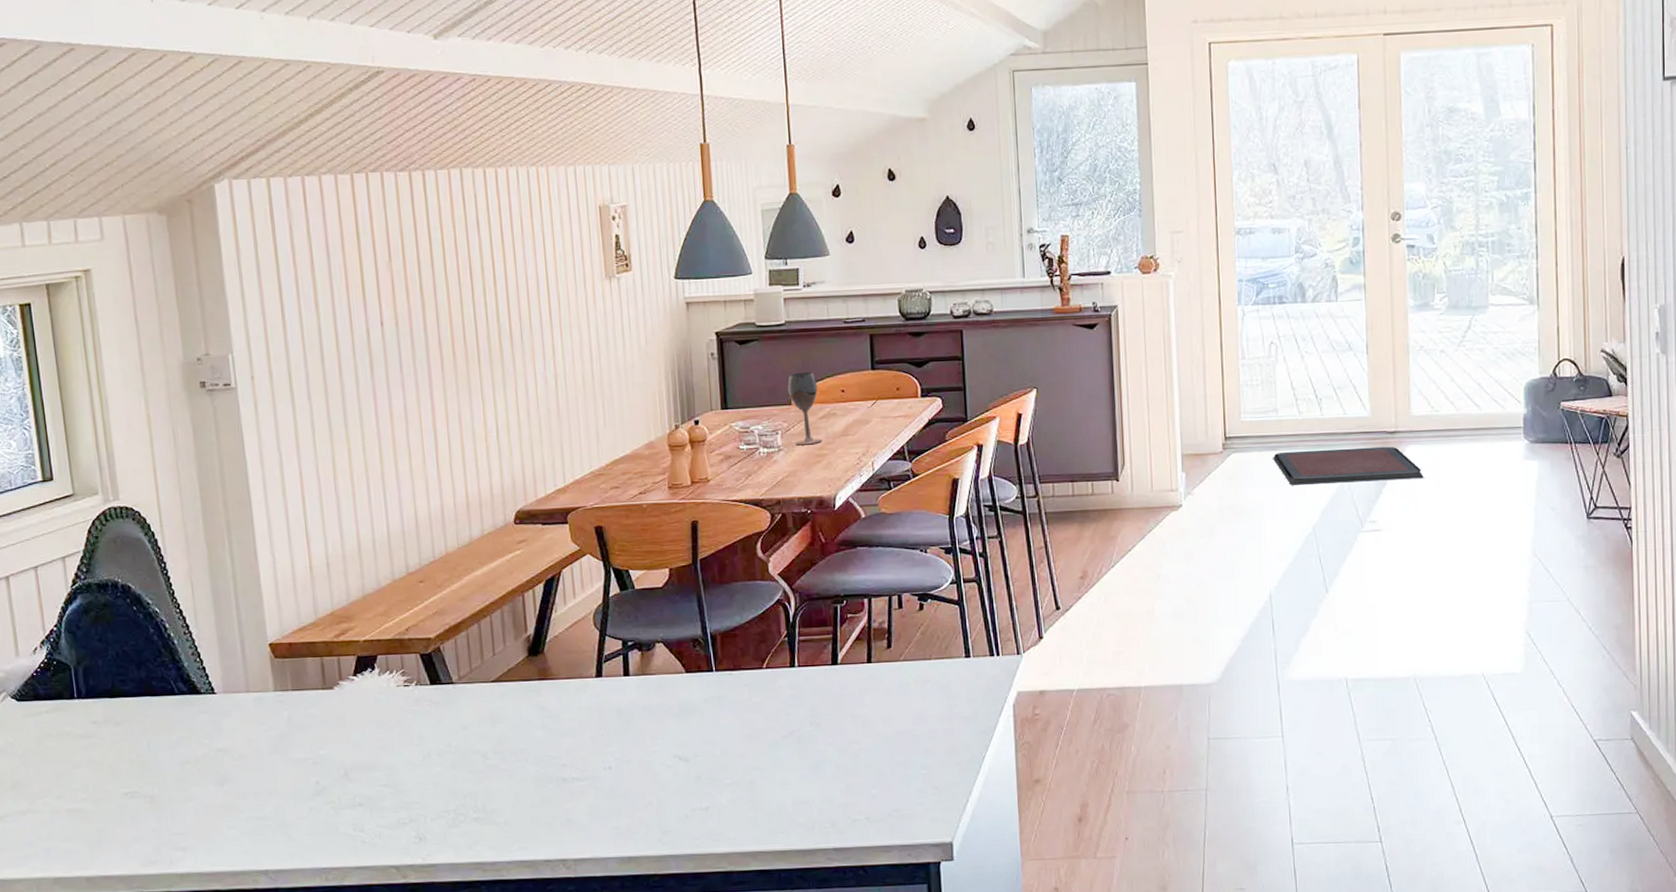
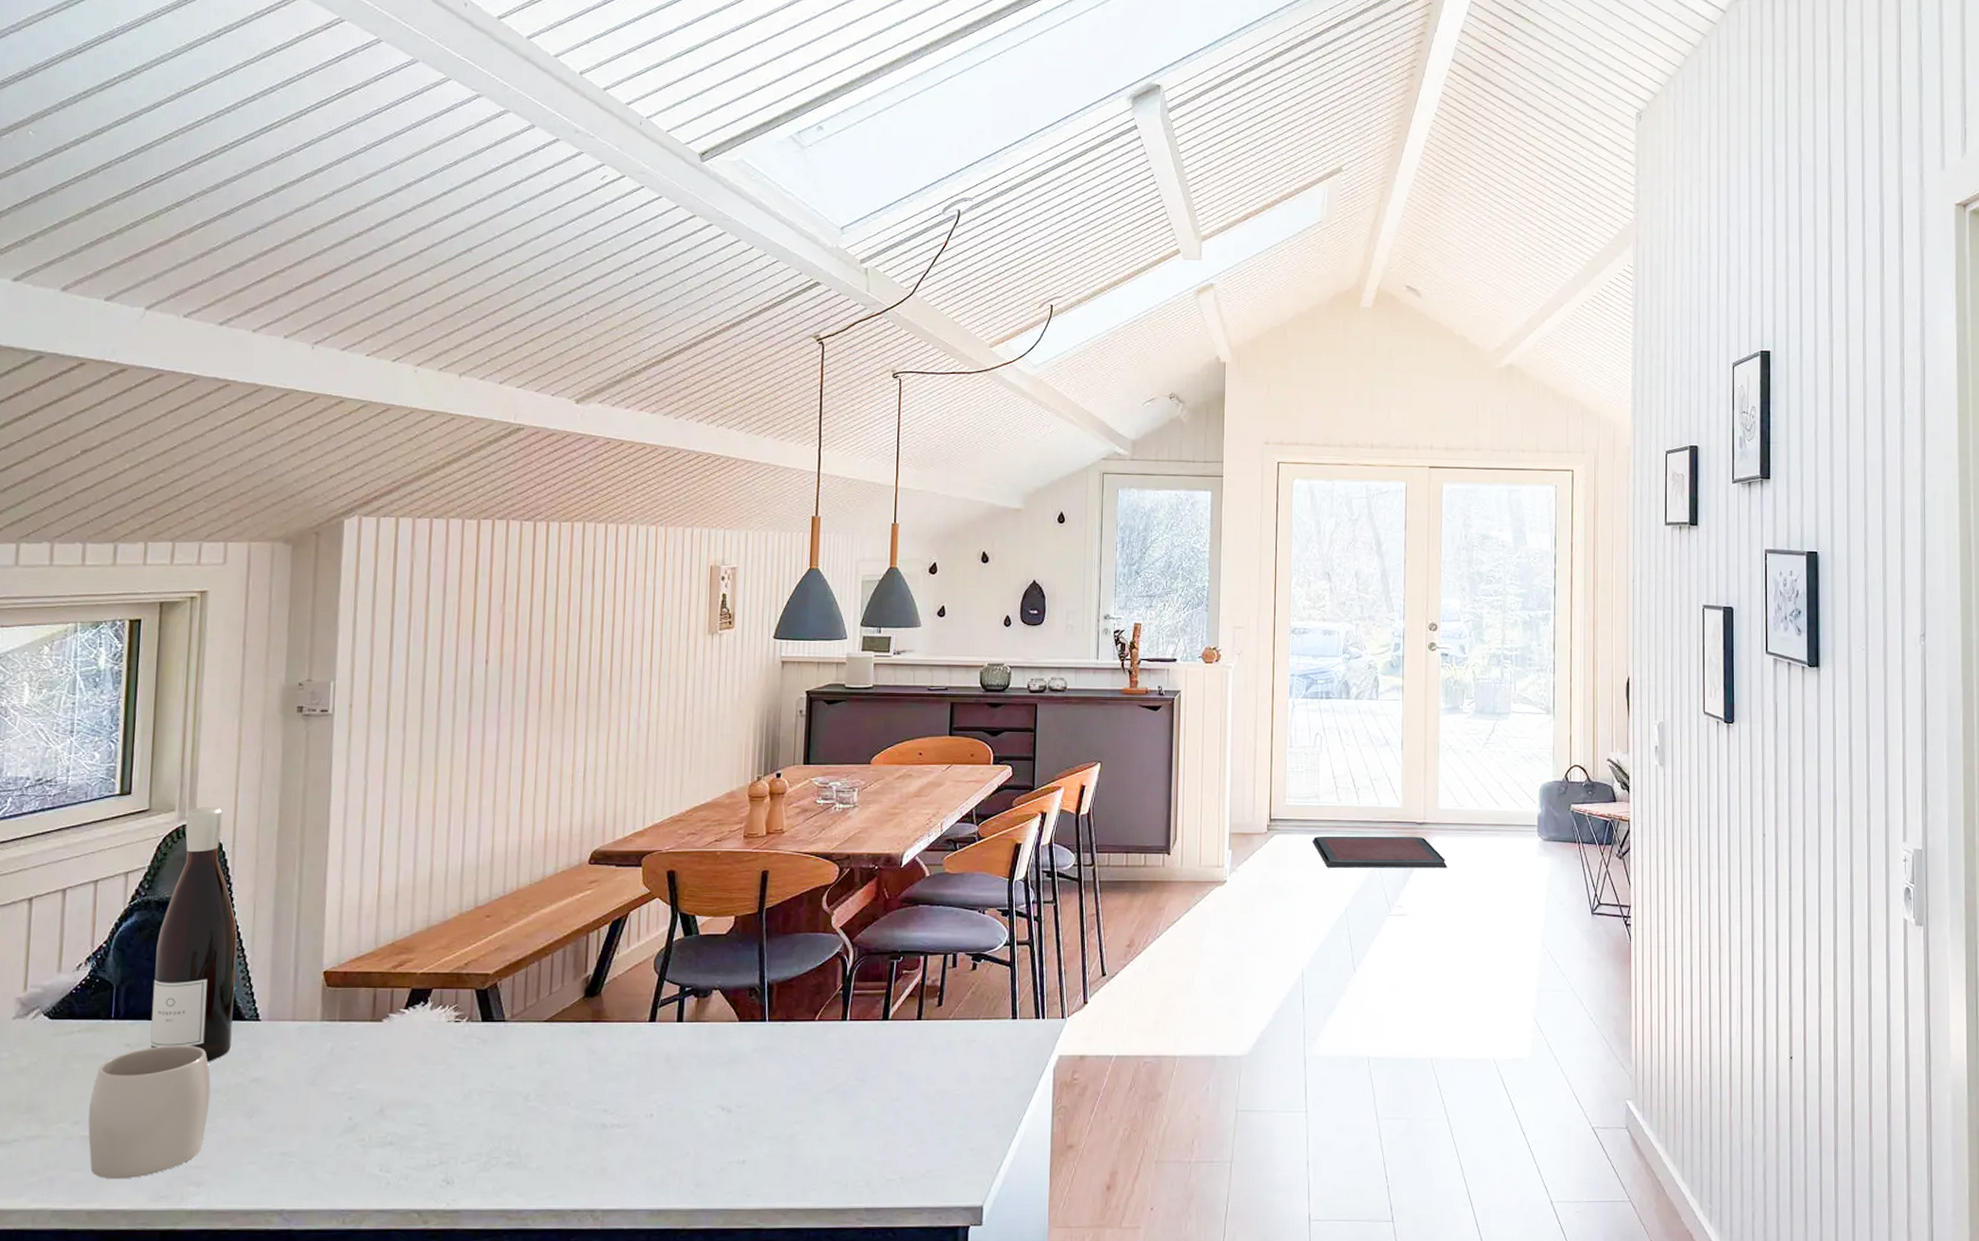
mug: none [69,720,182,848] -> present [88,1045,211,1179]
bottle: none [104,488,193,735] -> present [150,807,238,1062]
wine glass: present [788,372,823,446] -> none [869,734,897,803]

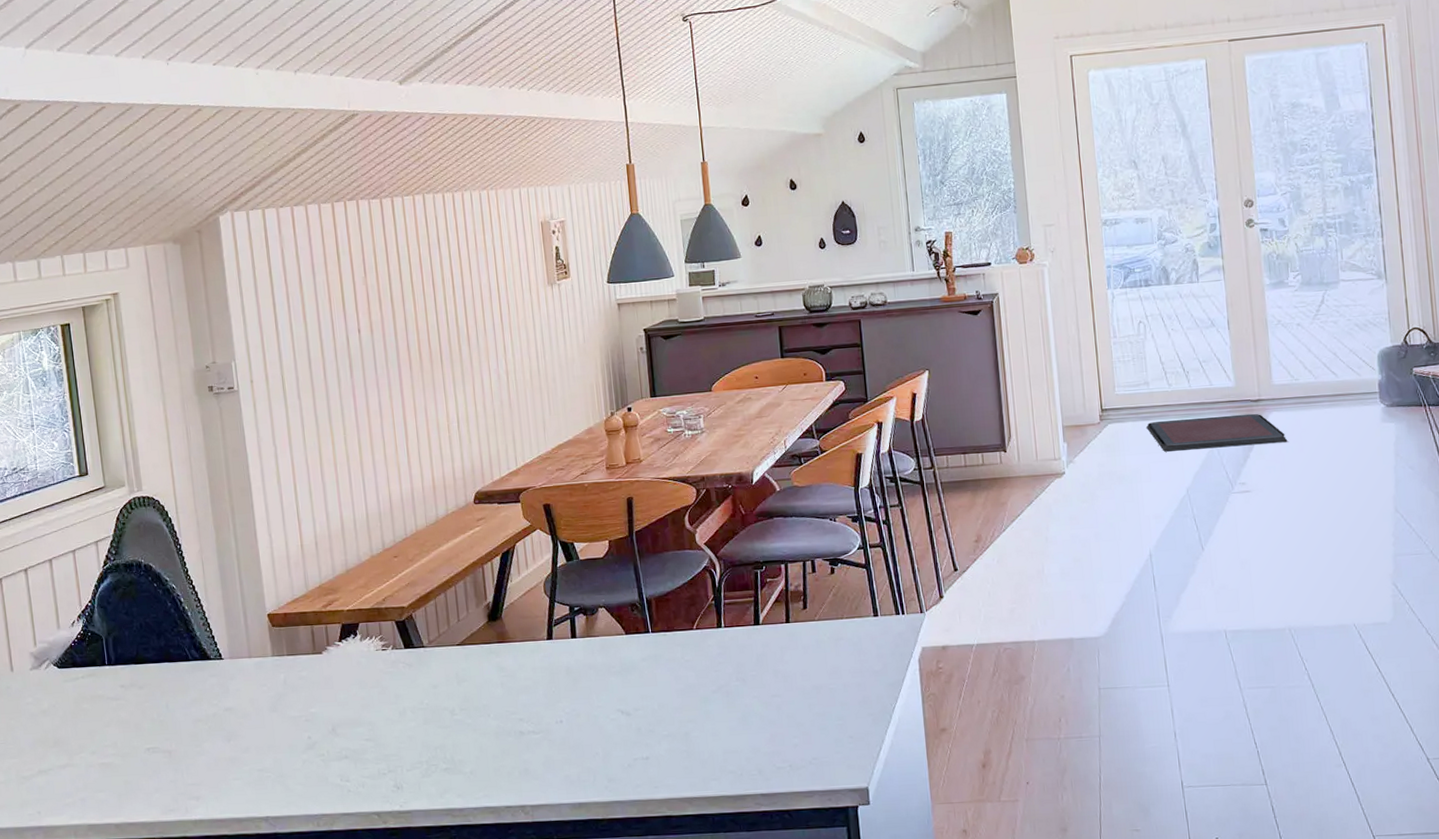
mug: present [88,1045,211,1179] -> none [101,683,196,798]
bottle: present [150,807,238,1062] -> none [130,480,204,696]

